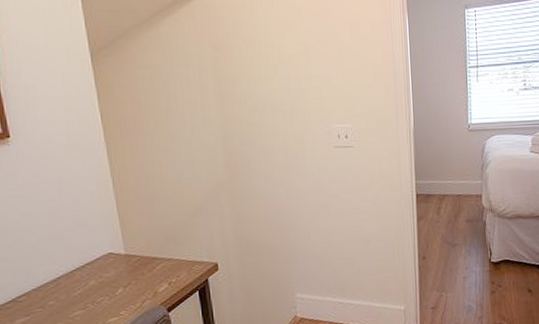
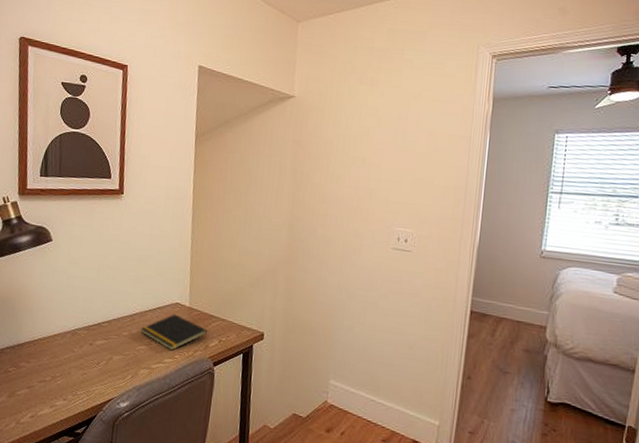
notepad: none [69,266,153,308] -> present [140,314,207,351]

